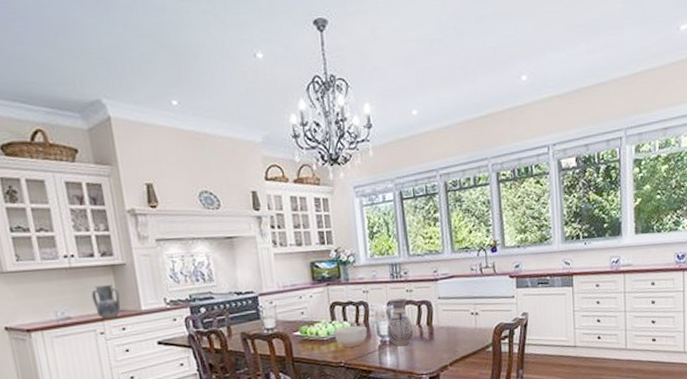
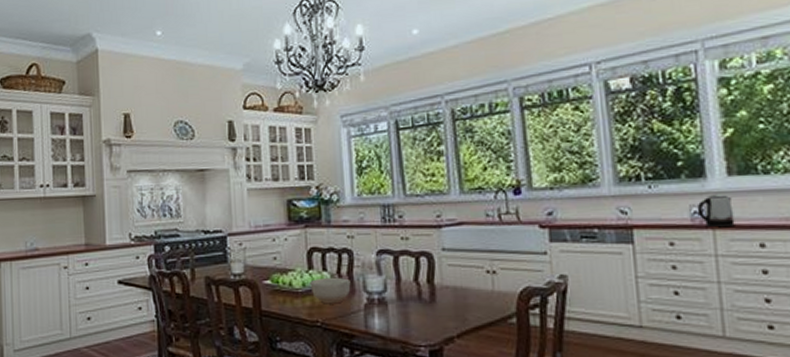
ceramic jug: present [91,284,121,320] -> none [60,215,87,253]
vase: present [387,298,414,347] -> none [375,247,410,307]
kettle: none [615,248,638,273] -> present [697,194,735,228]

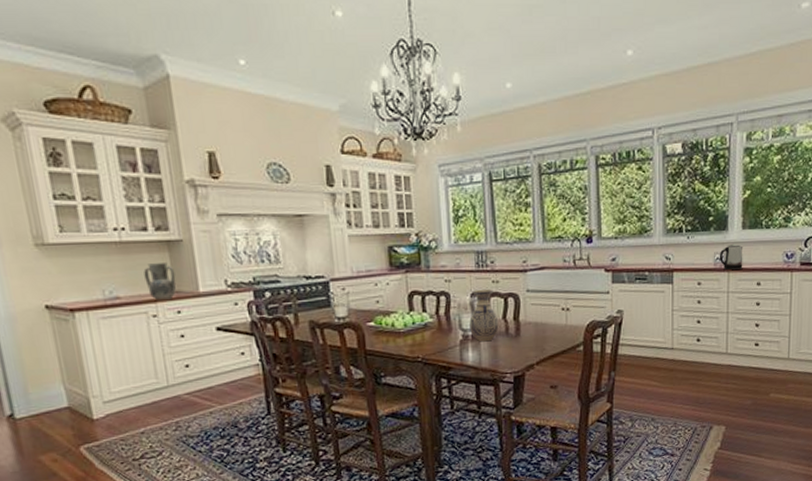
ceramic jug: none [60,215,87,253] -> present [143,261,176,301]
bowl: present [310,277,351,304] -> none [411,317,448,342]
vase: none [375,247,410,307] -> present [469,289,499,342]

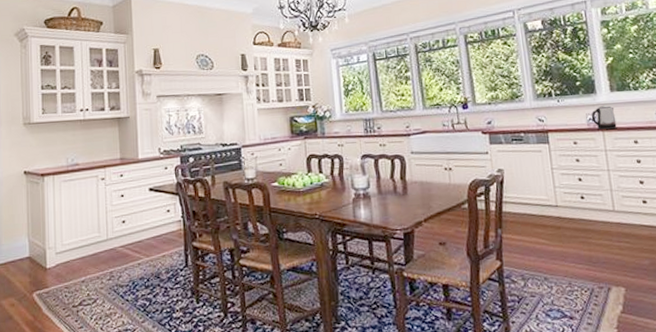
ceramic jug: present [143,261,176,301] -> none [98,134,122,167]
vase: present [469,289,499,342] -> none [361,152,388,200]

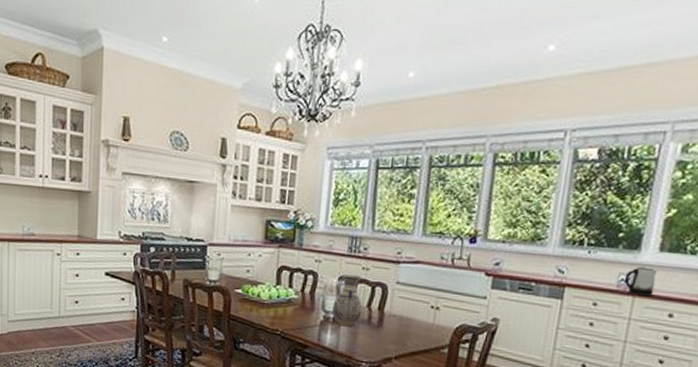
vase: none [361,152,388,200] -> present [332,274,363,327]

